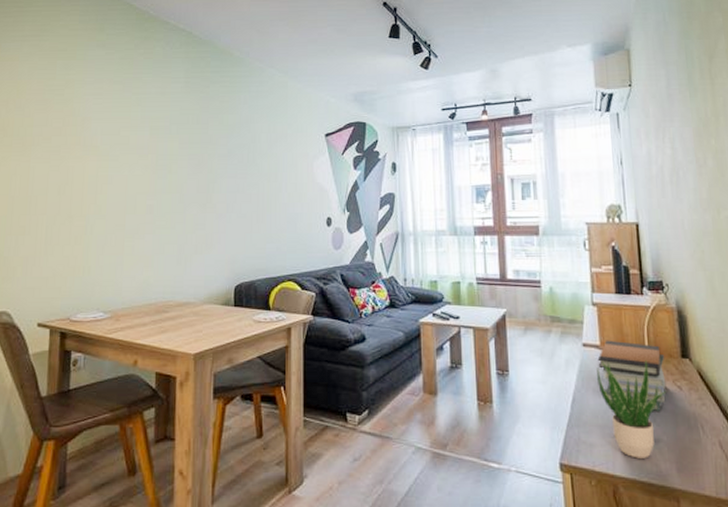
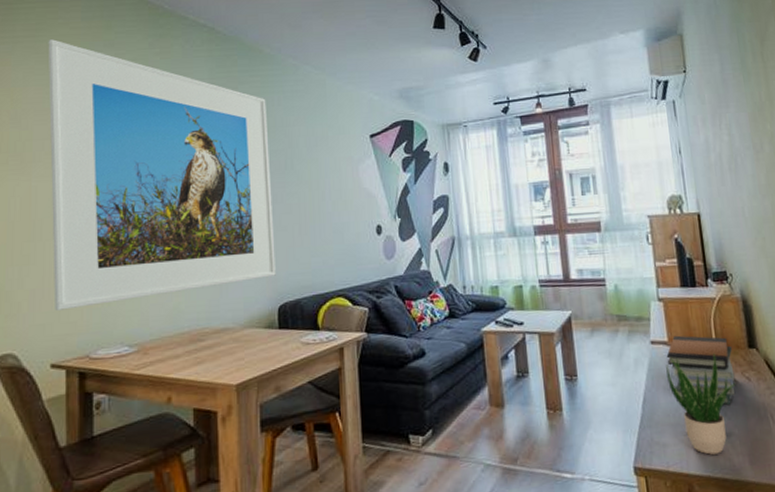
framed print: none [43,39,235,277] -> present [48,39,276,311]

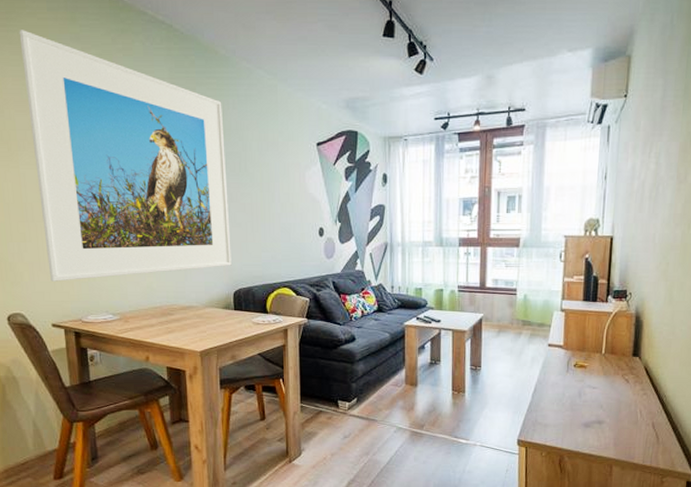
book stack: present [666,335,736,406] -> none [559,341,619,400]
potted plant: present [666,353,736,455] -> none [557,358,615,436]

